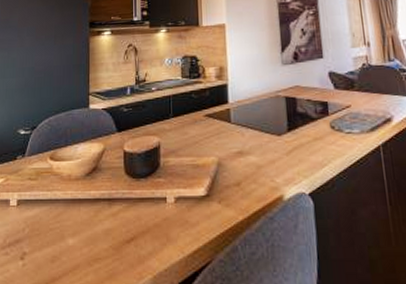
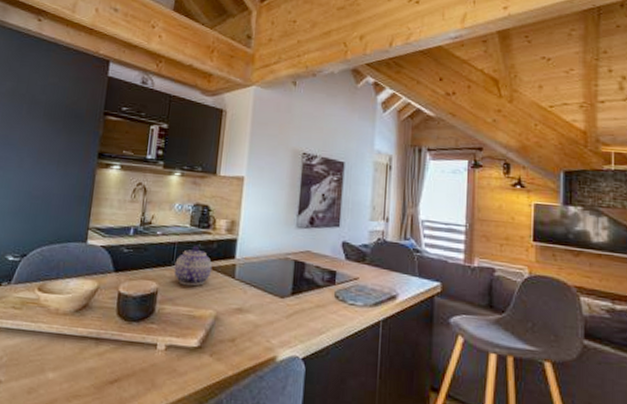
teapot: none [172,96,208,136] -> present [174,246,213,286]

